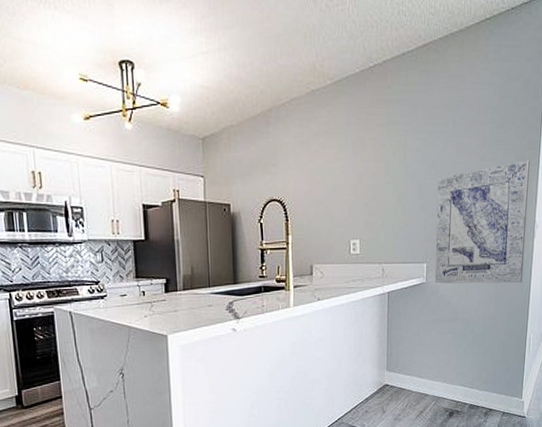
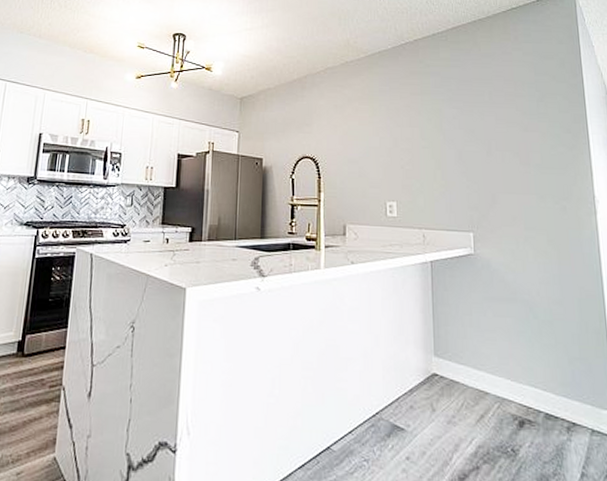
wall art: present [434,160,530,284] -> none [478,132,591,264]

